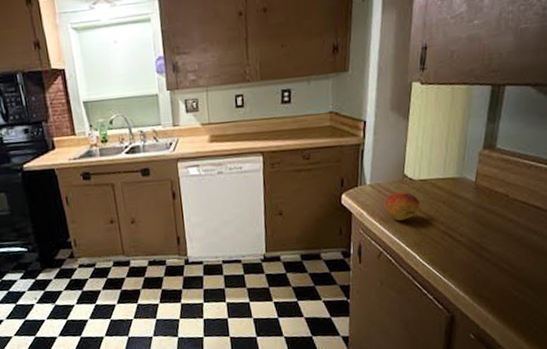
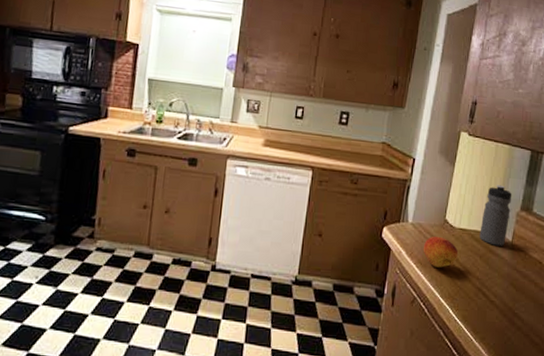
water bottle: none [441,128,473,189] -> present [479,185,512,246]

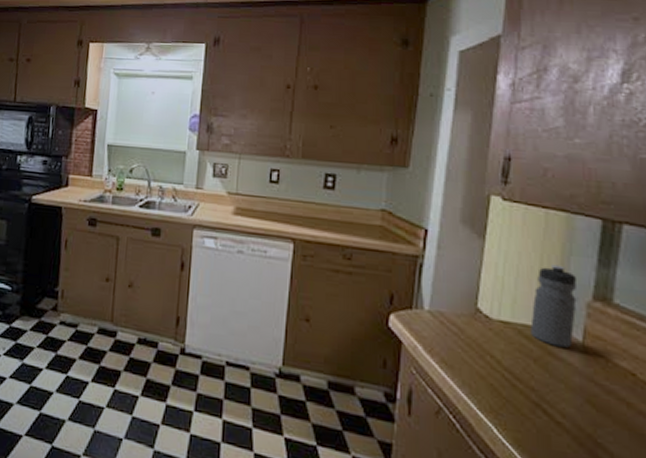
fruit: present [423,236,459,268] -> none [447,328,501,371]

